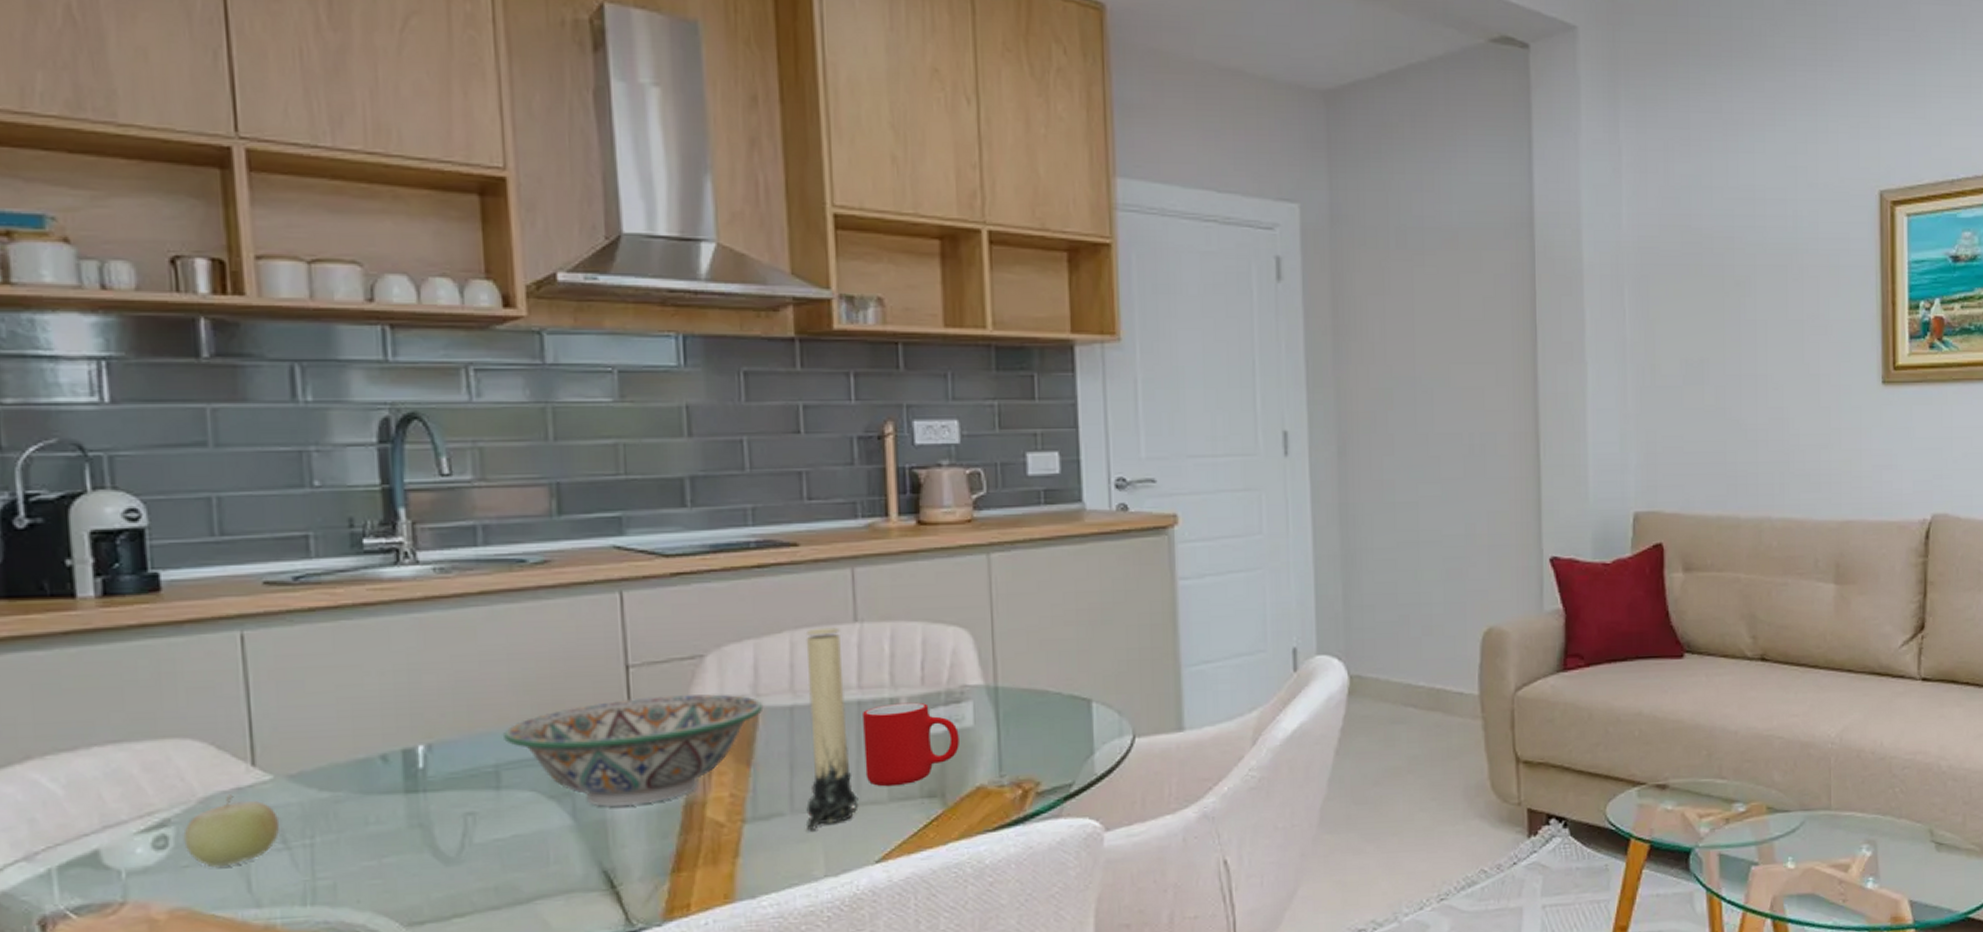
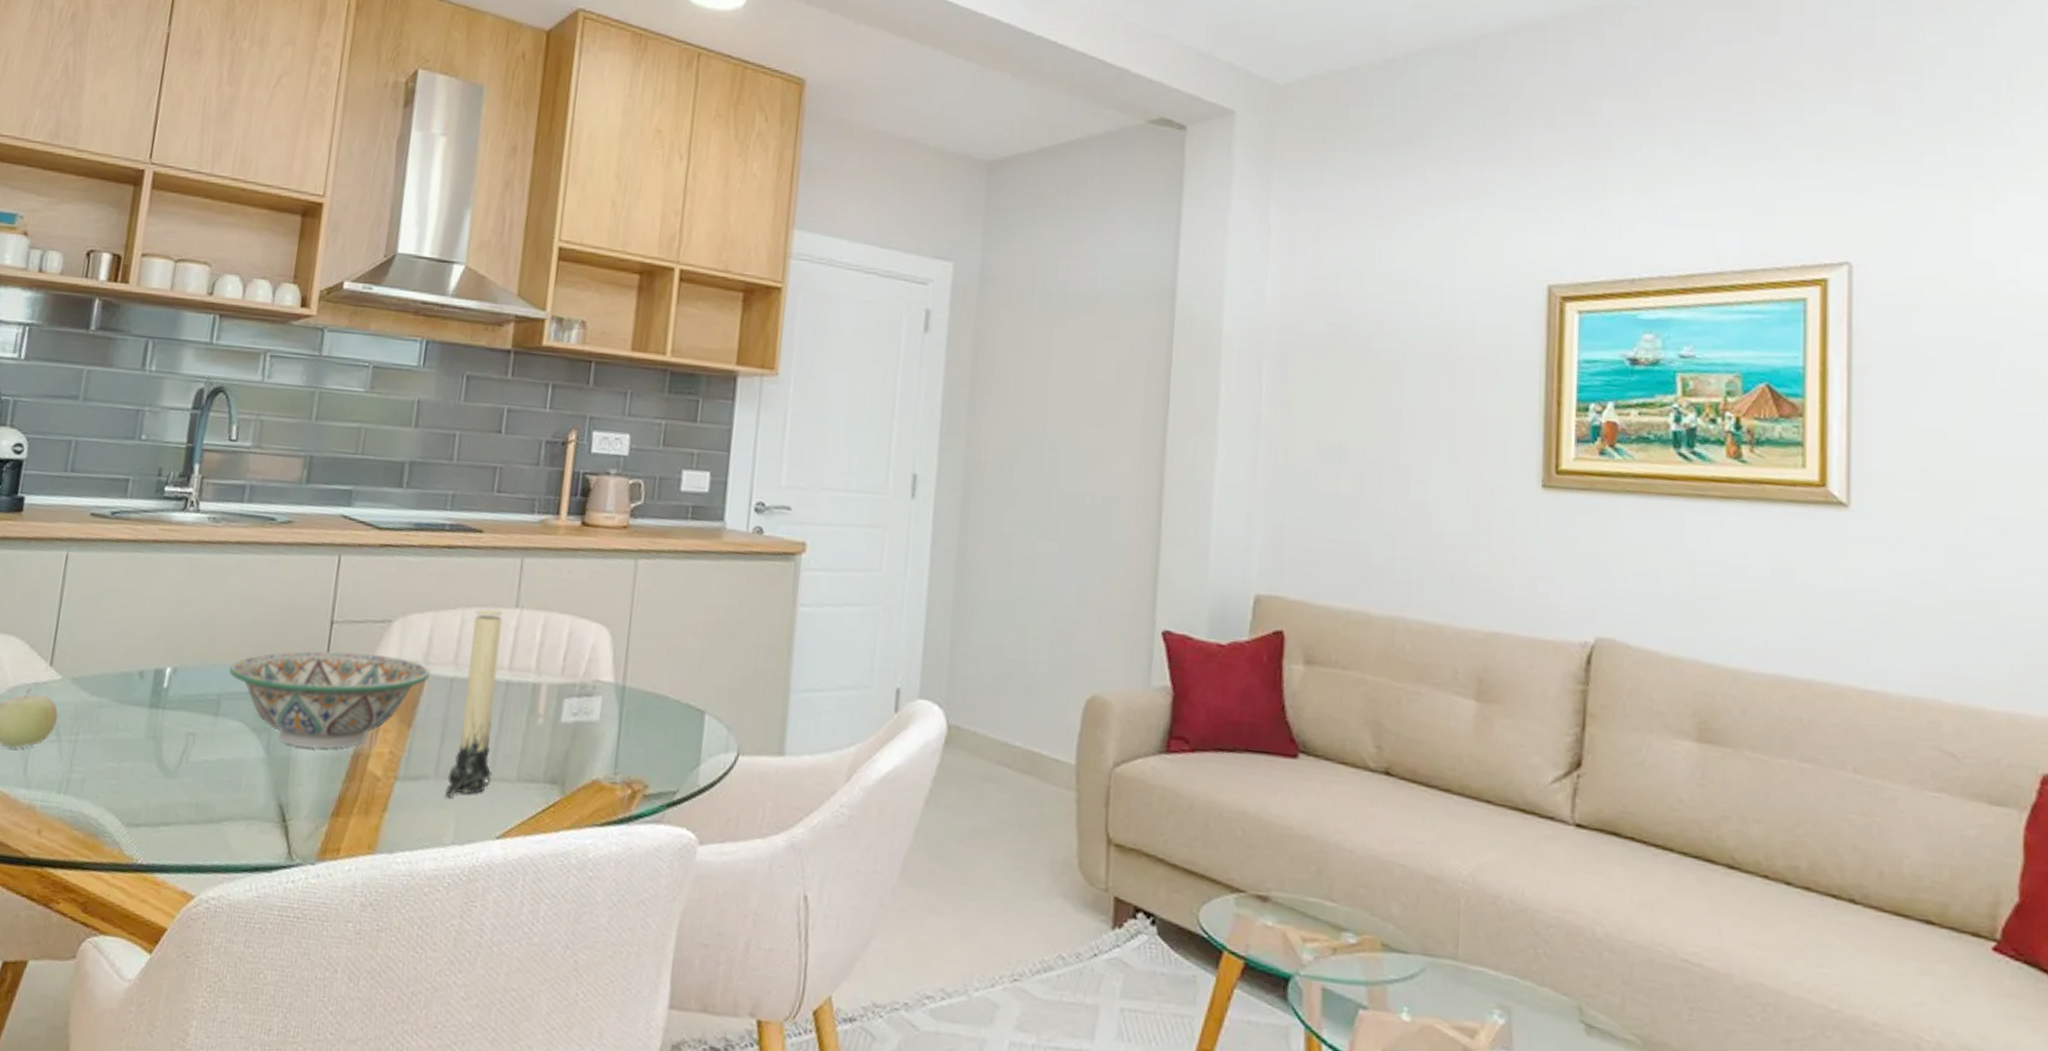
cup: present [863,702,959,787] -> none [501,688,586,768]

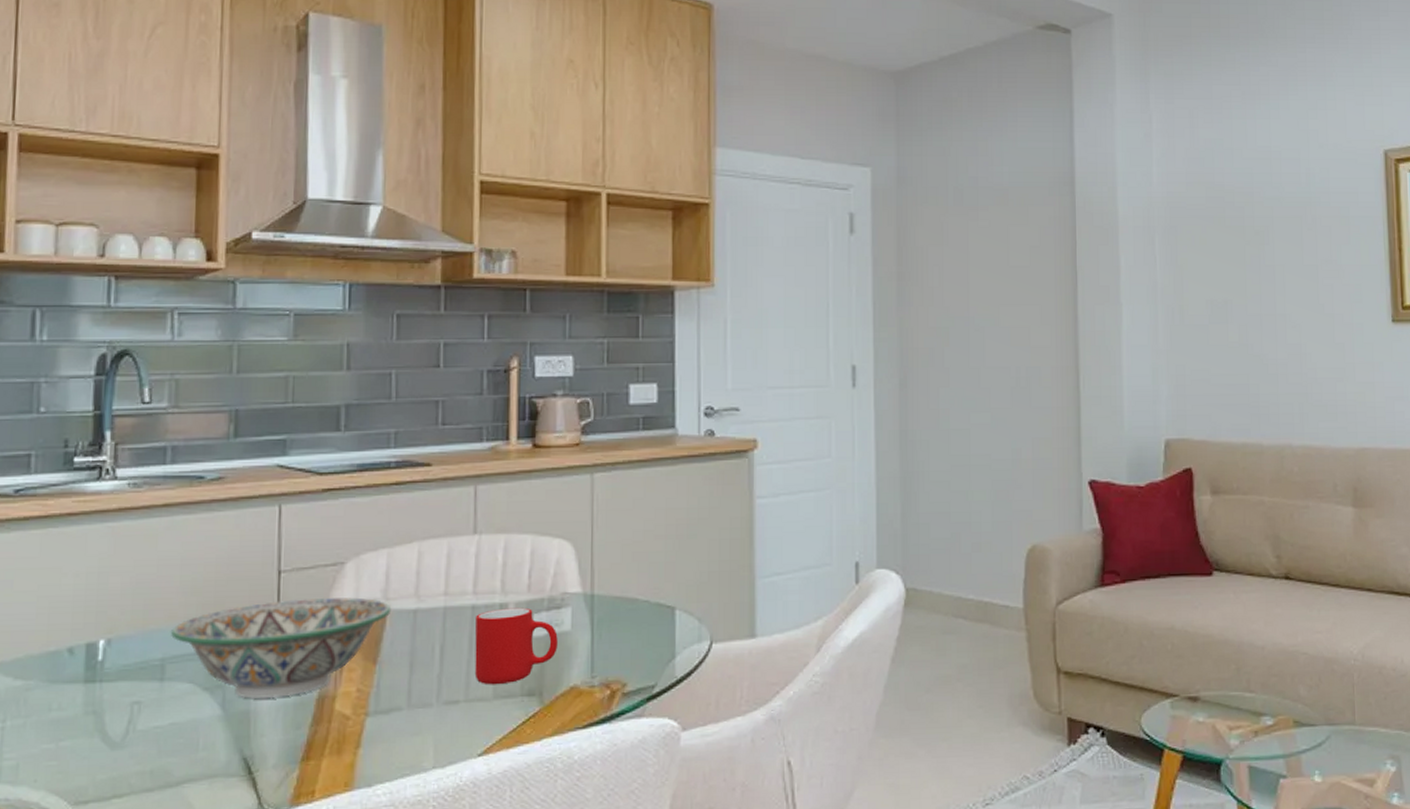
candle: present [445,609,503,797] -> none [419,538,467,724]
cup: none [501,688,586,768] -> present [474,607,558,685]

